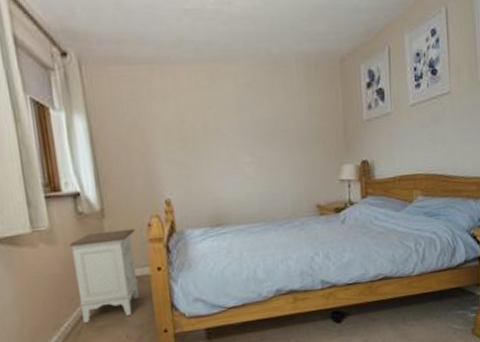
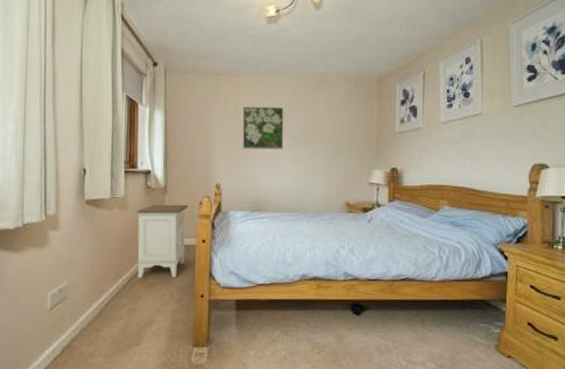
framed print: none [186,100,241,155] -> present [242,106,284,150]

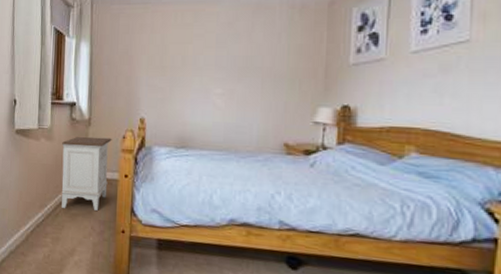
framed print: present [242,106,284,150] -> none [169,36,215,83]

